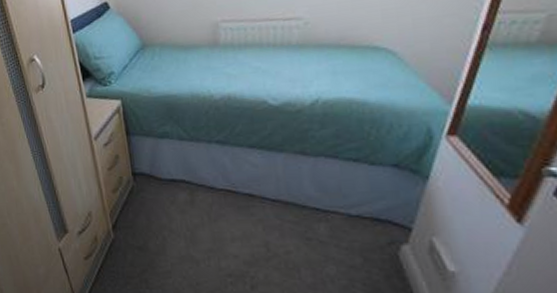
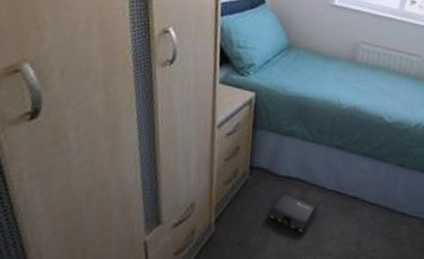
bag: none [160,196,211,236] -> present [268,193,318,233]

